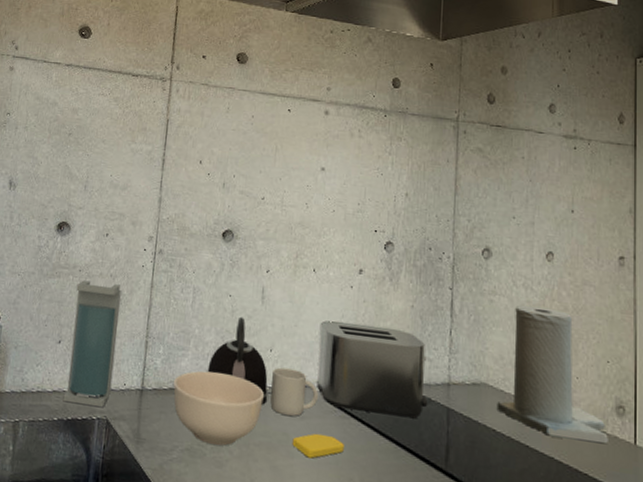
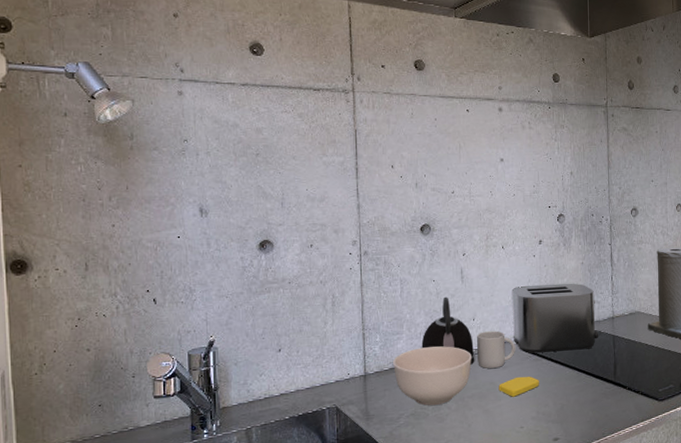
soap dispenser: present [62,280,121,408] -> none [288,289,337,402]

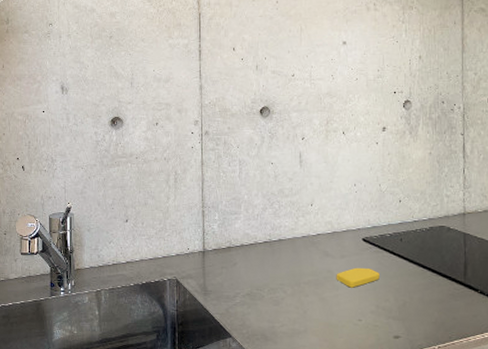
bowl: present [392,346,472,406] -> none [230,229,309,288]
kettle: present [421,296,475,365] -> none [258,180,312,251]
mug: present [477,331,515,369] -> none [315,218,354,257]
toaster: present [513,283,598,353] -> none [353,173,447,245]

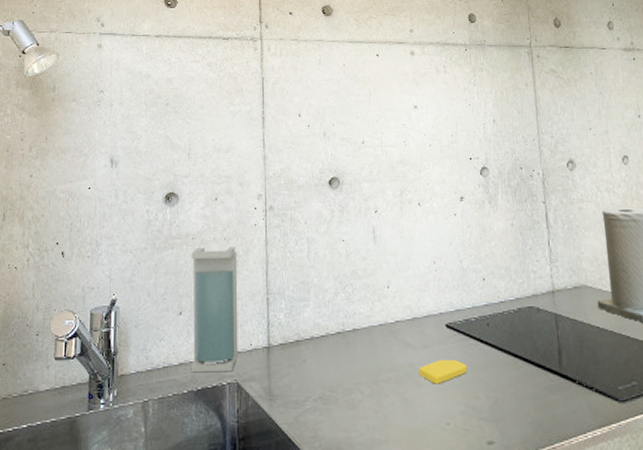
soap dispenser: none [135,166,177,271] -> present [190,247,238,373]

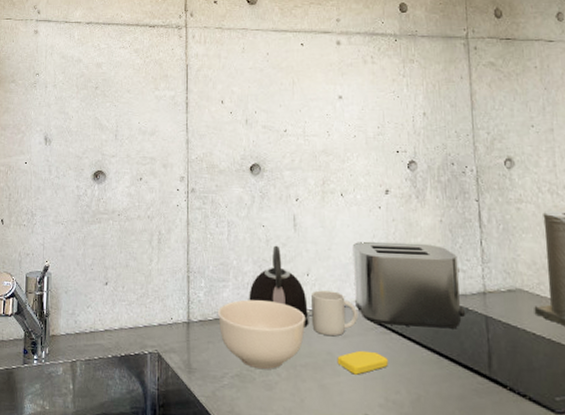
soap dispenser: present [190,247,238,373] -> none [115,223,160,343]
bowl: none [298,317,387,389] -> present [217,299,305,370]
kettle: none [330,259,391,341] -> present [249,245,309,328]
mug: none [392,302,437,348] -> present [312,290,357,337]
toaster: none [432,247,536,331] -> present [354,241,465,329]

